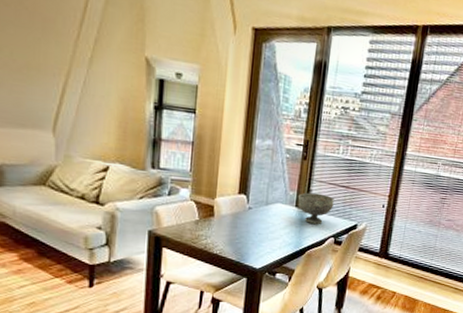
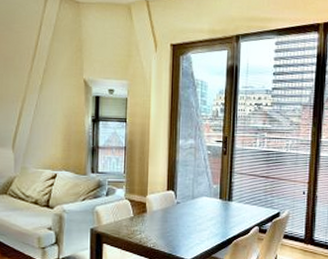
decorative bowl: present [297,192,334,224] -> none [221,185,256,214]

